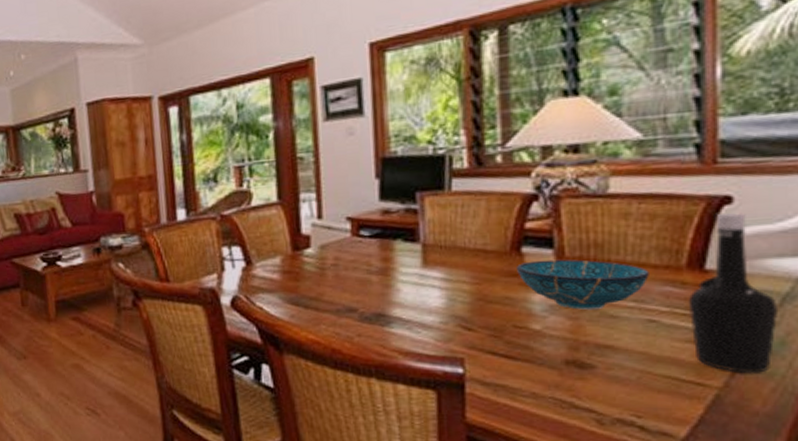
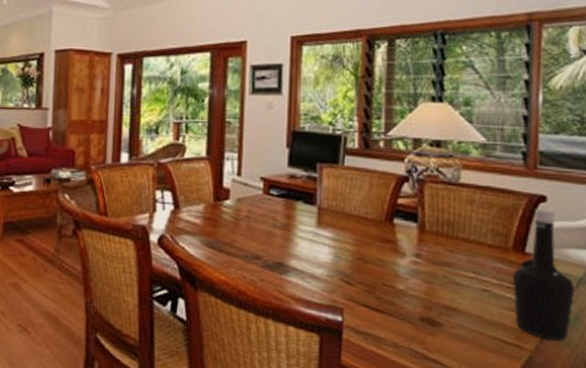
decorative bowl: present [515,259,649,311] -> none [388,231,486,277]

